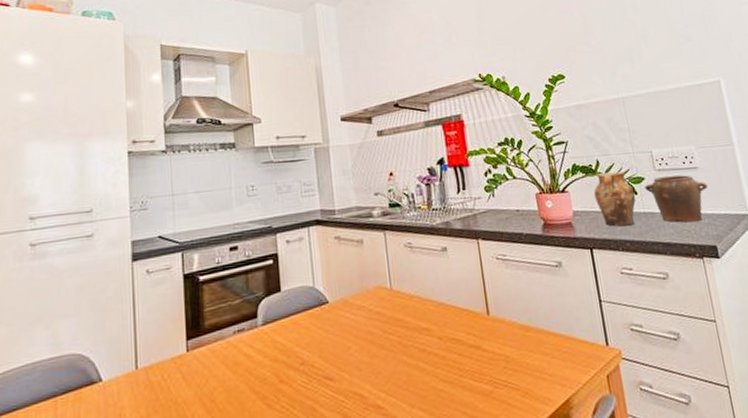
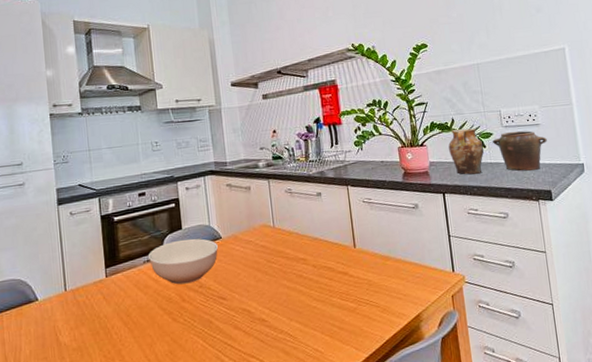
bowl: none [238,303,325,361] -> present [148,238,219,285]

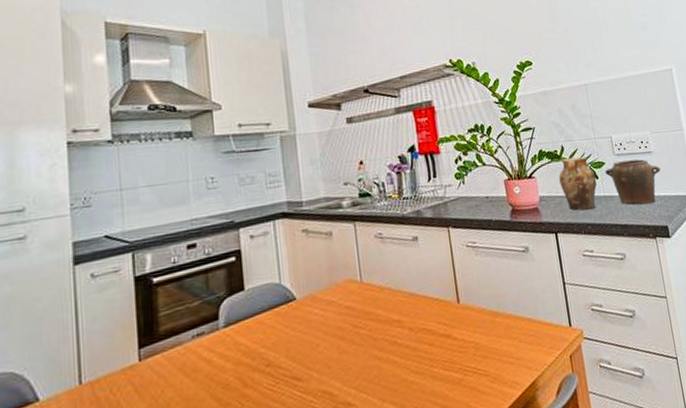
bowl: present [148,238,219,285] -> none [198,301,292,365]

